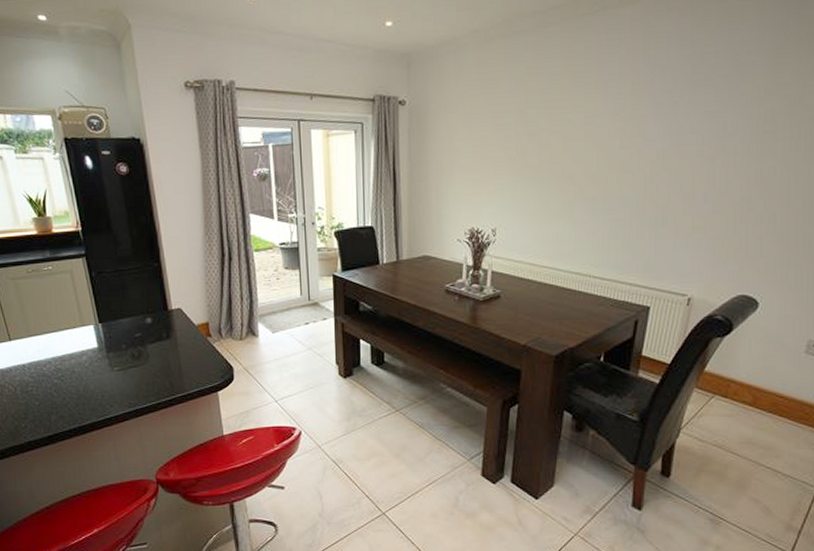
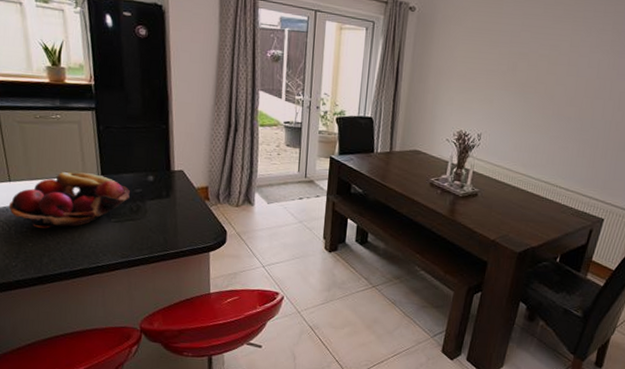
fruit basket: none [11,323,130,385] -> present [8,172,130,229]

